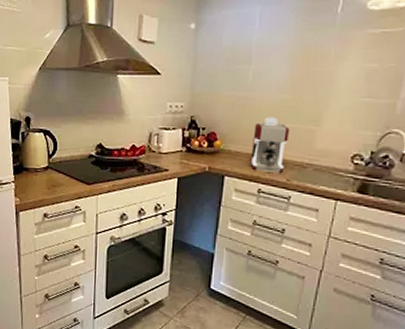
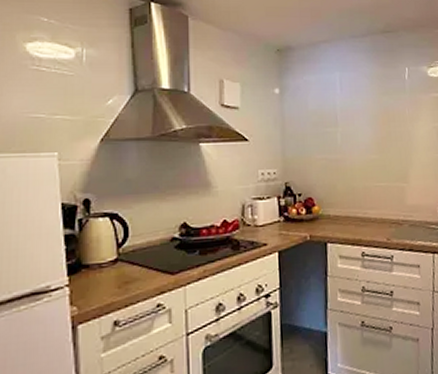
coffee maker: present [250,117,290,173] -> none [349,177,383,234]

